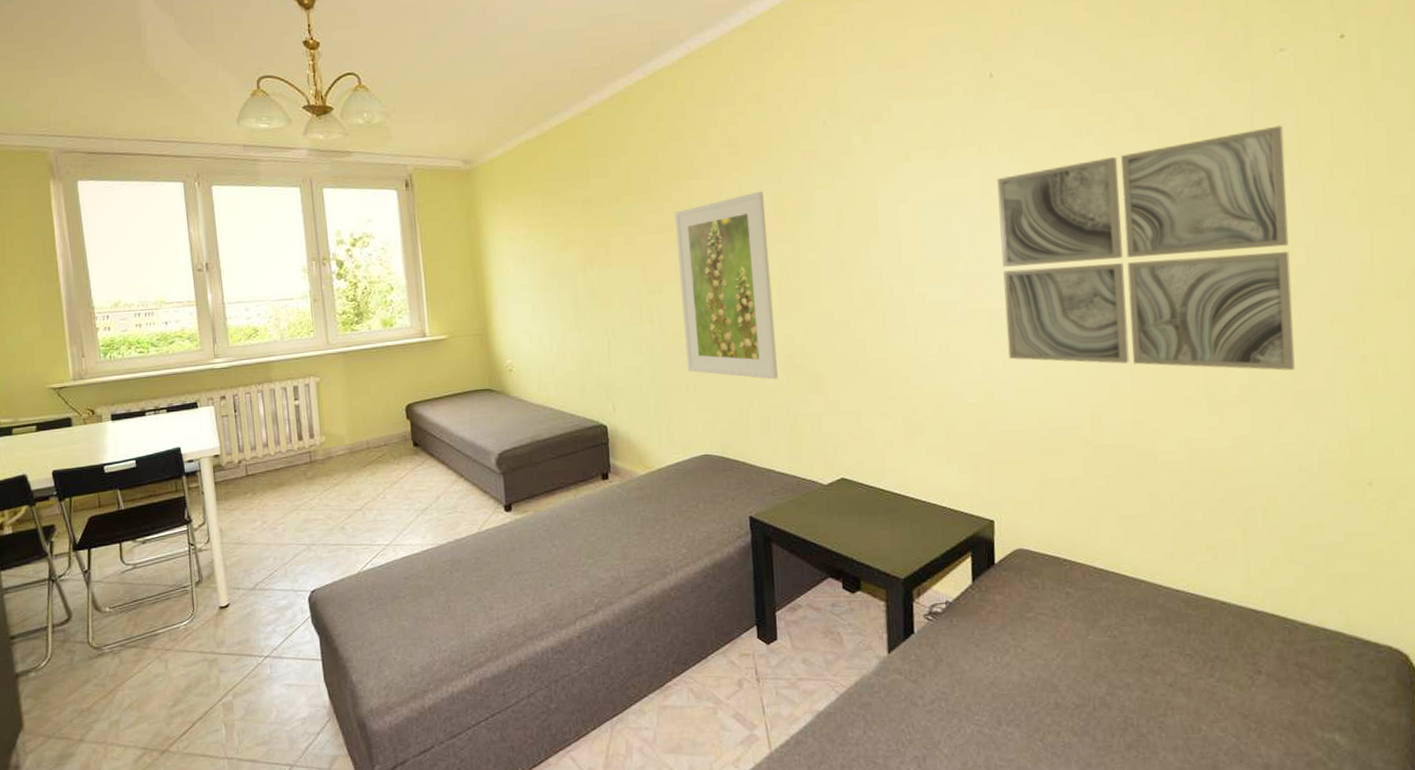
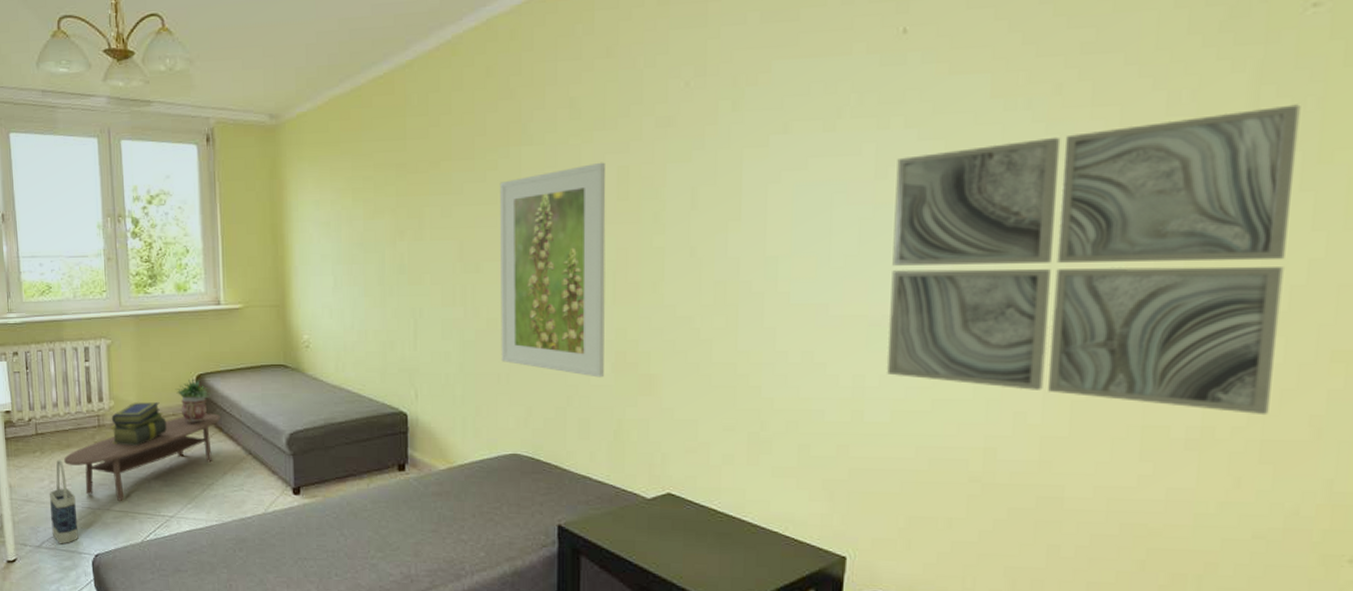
bag: none [261,498,294,584] -> present [49,459,78,544]
coffee table: none [276,440,431,534] -> present [64,413,221,501]
stack of books: none [322,434,379,479] -> present [110,402,167,446]
potted plant: none [385,409,422,452] -> present [175,380,212,423]

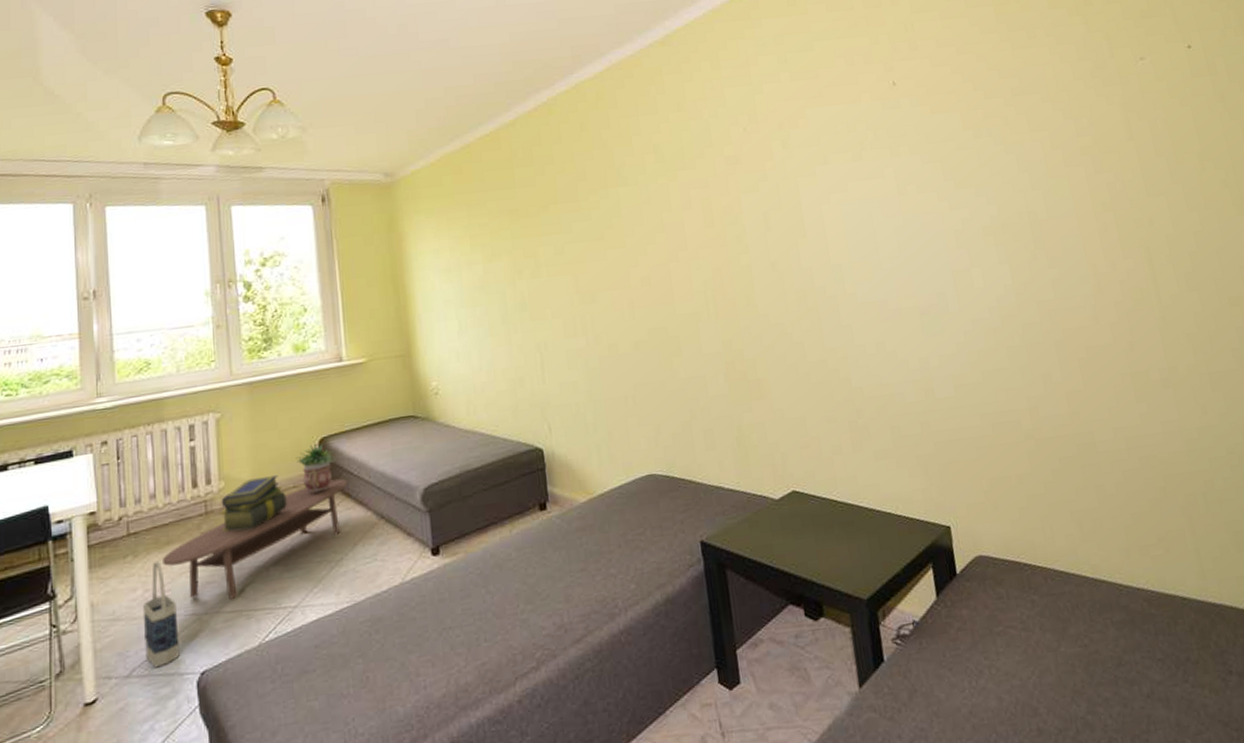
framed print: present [499,162,606,378] -> none [603,196,719,389]
wall art: present [887,104,1301,416] -> none [911,124,1206,355]

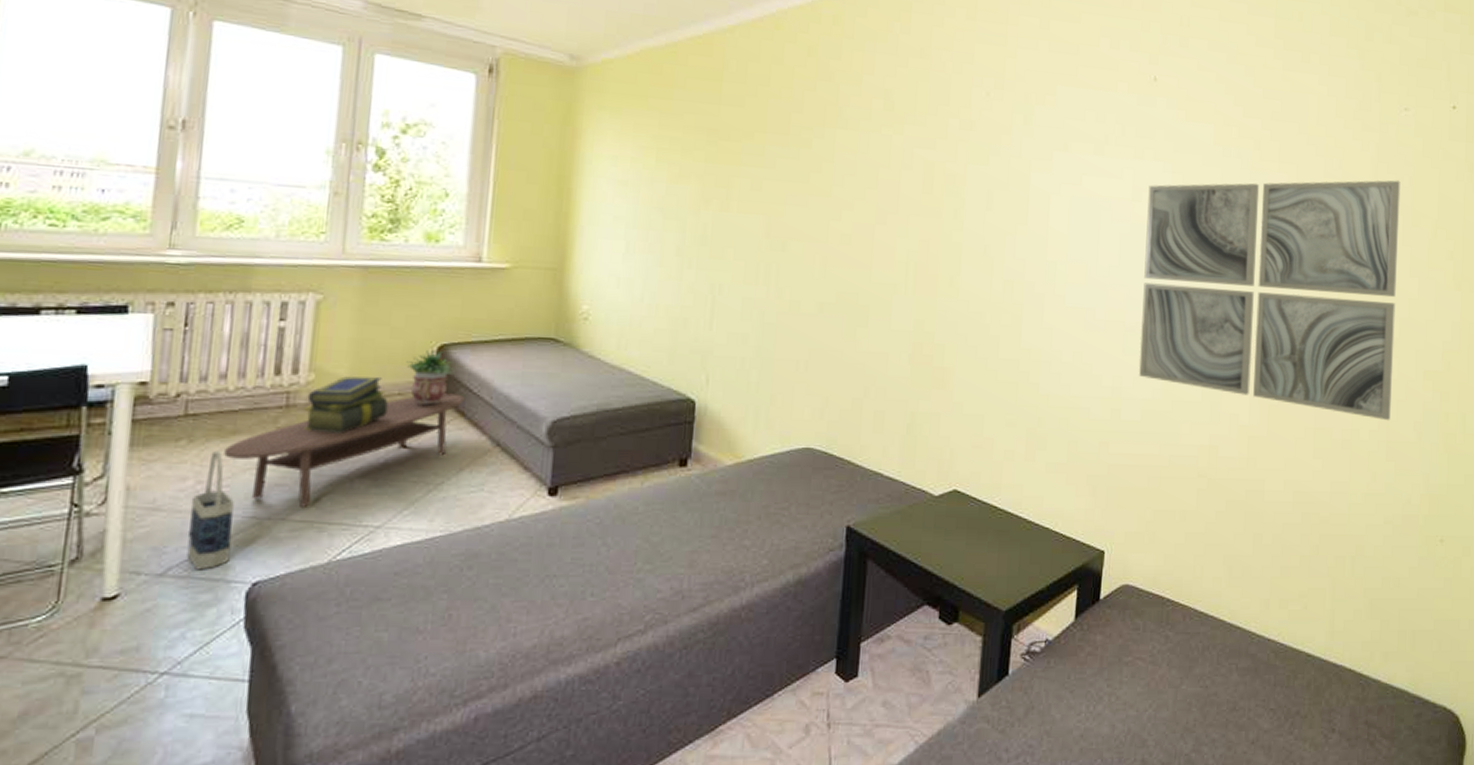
wall art: none [911,124,1206,355] -> present [1139,180,1401,421]

